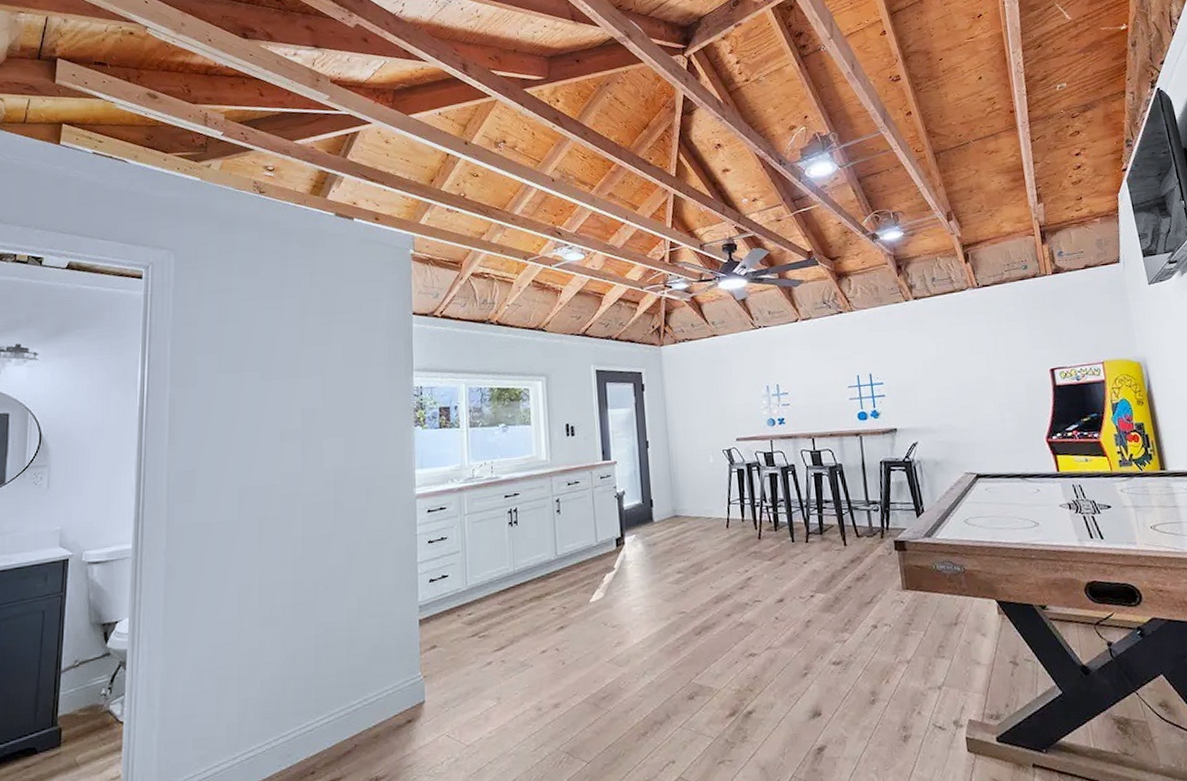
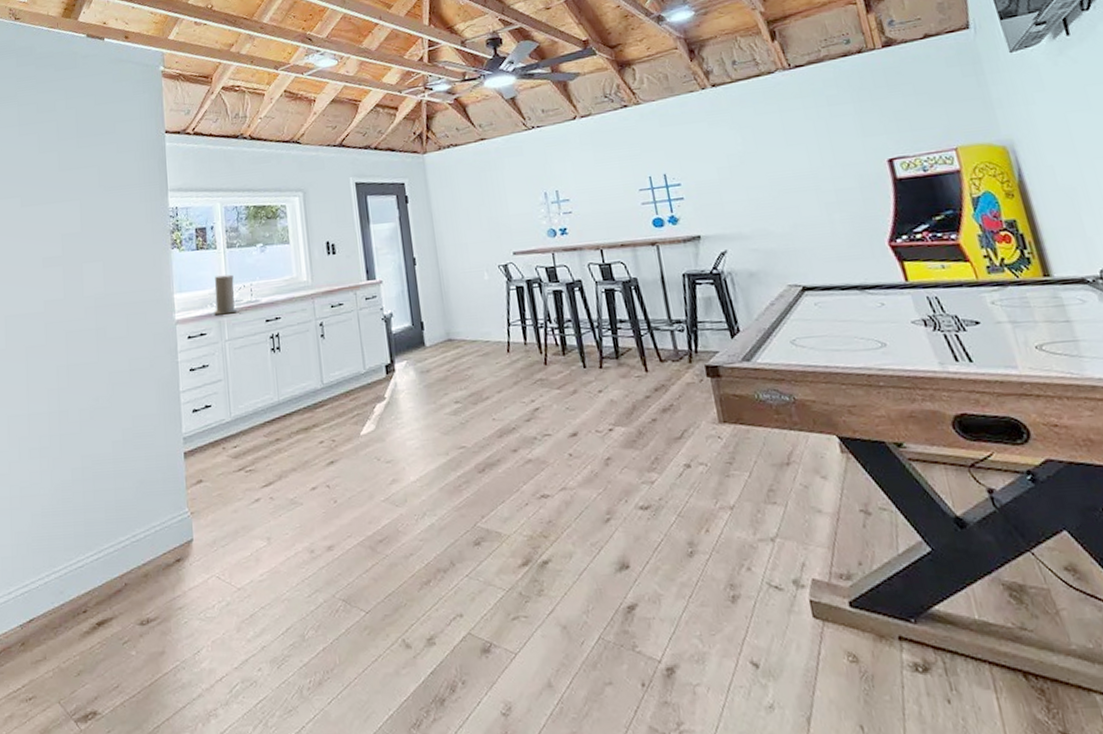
paper towel: none [454,452,483,492] -> present [214,274,243,317]

